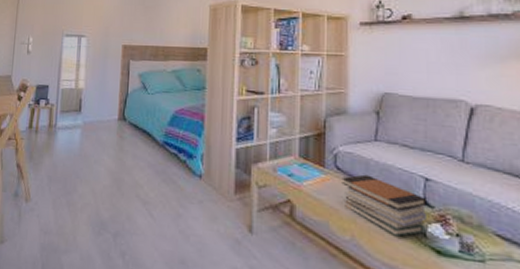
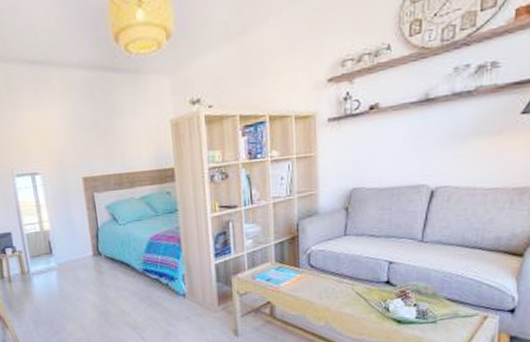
book stack: present [342,174,428,237] -> none [315,267,391,315]

